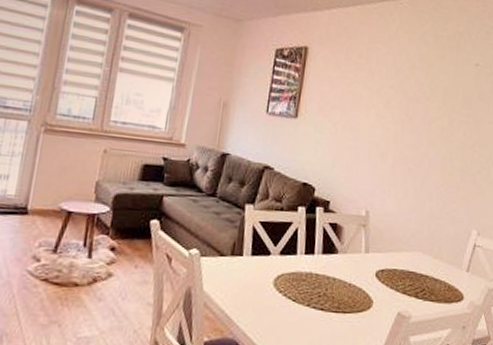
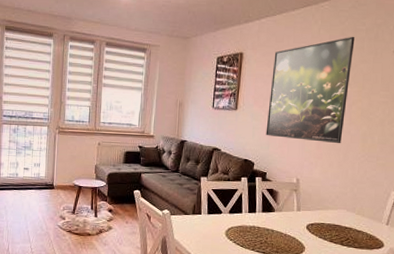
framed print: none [331,42,436,169] -> present [266,36,355,144]

